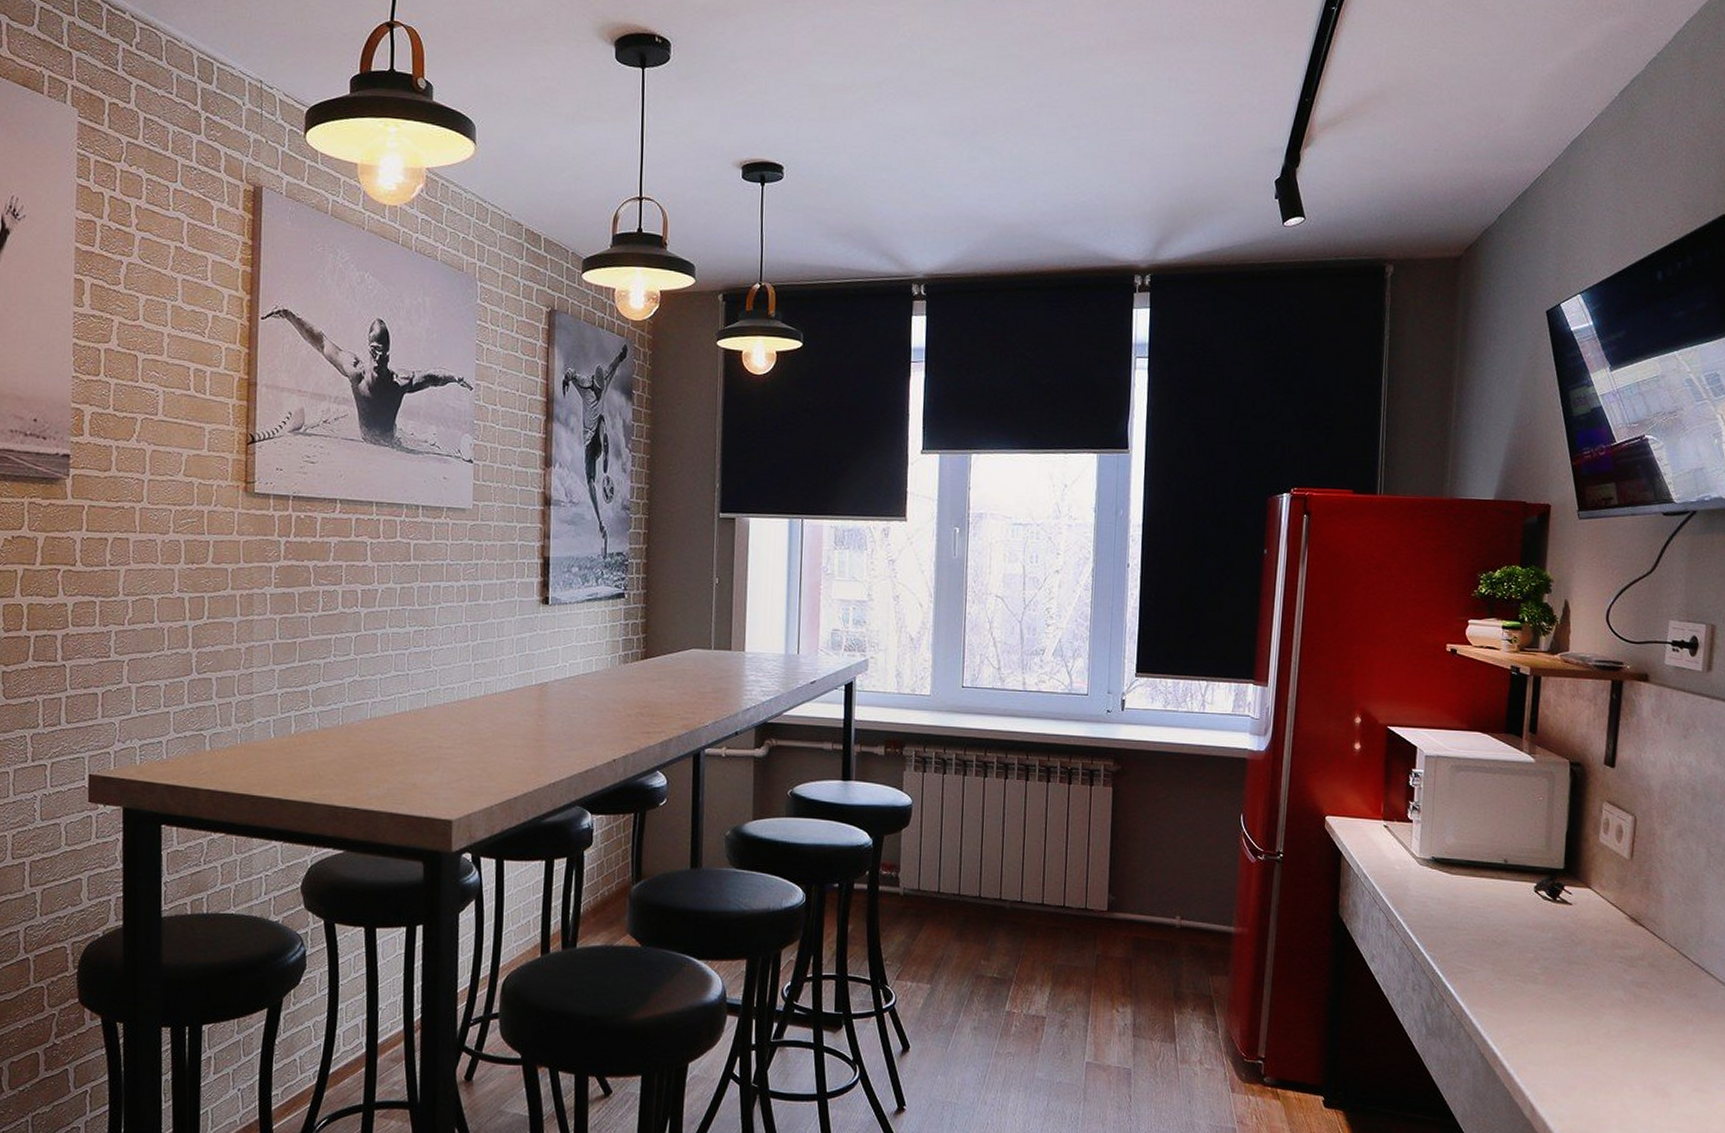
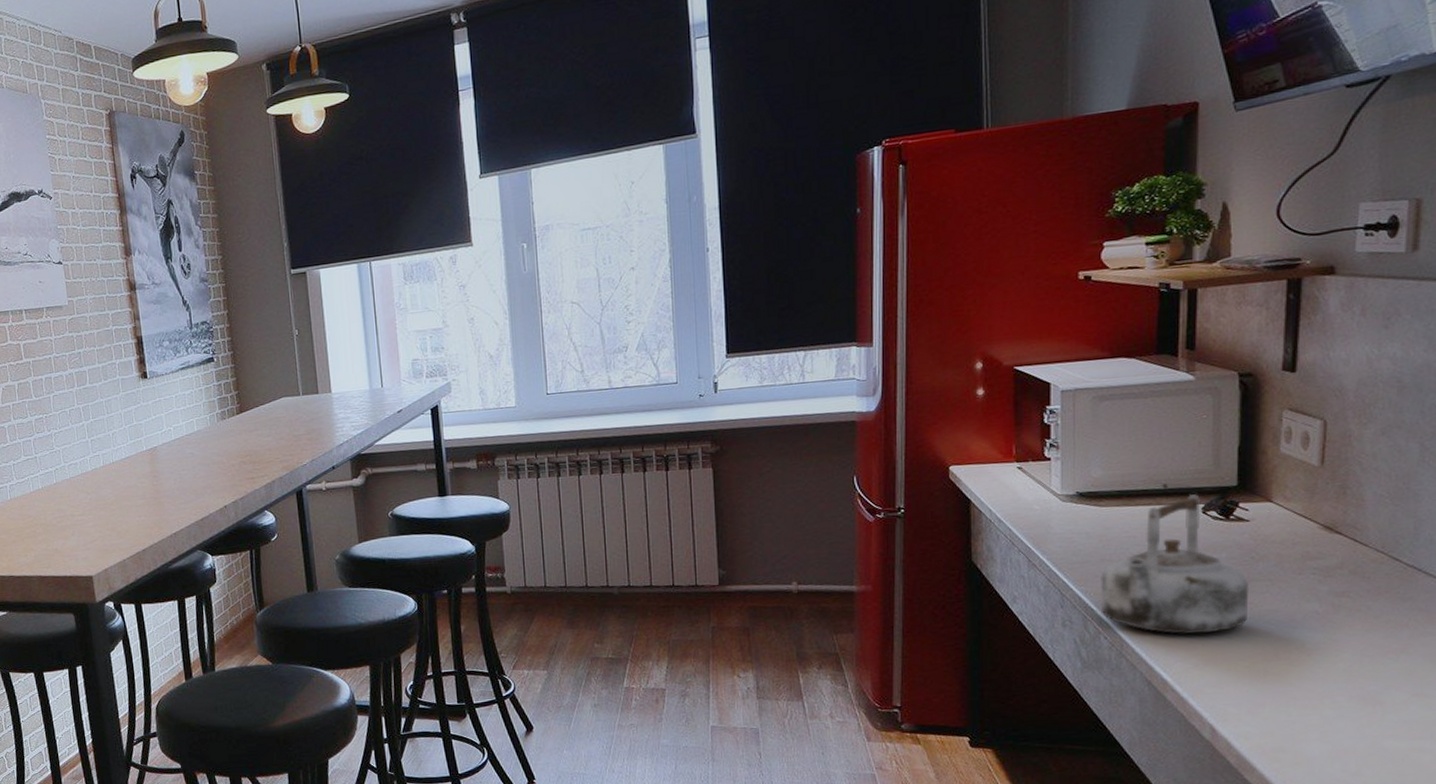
kettle: none [1446,873,1568,1011] -> present [1100,494,1248,635]

